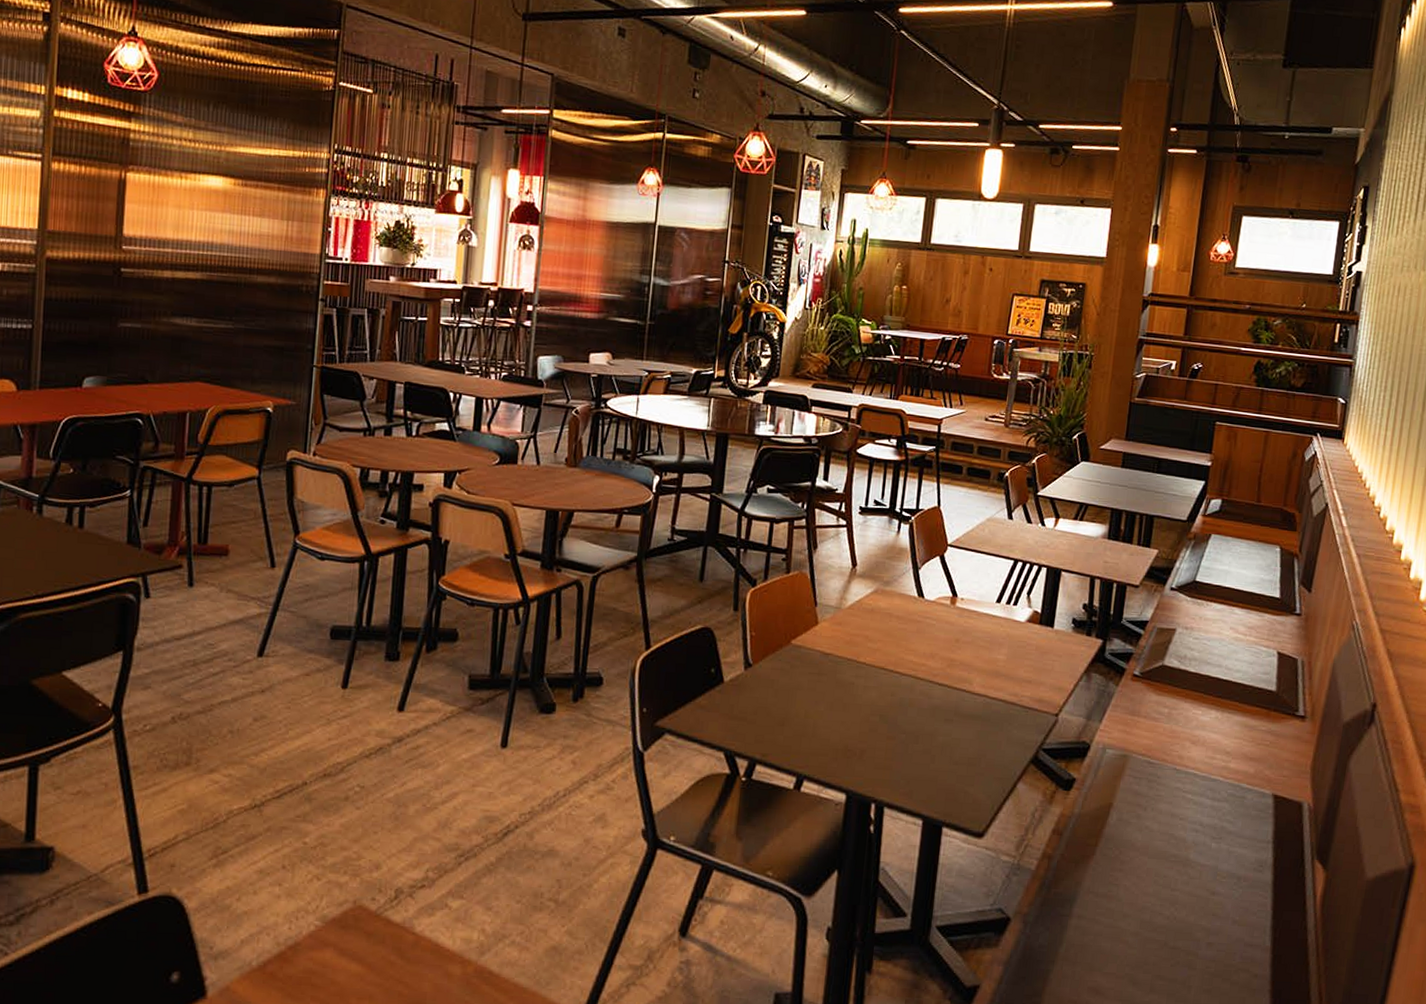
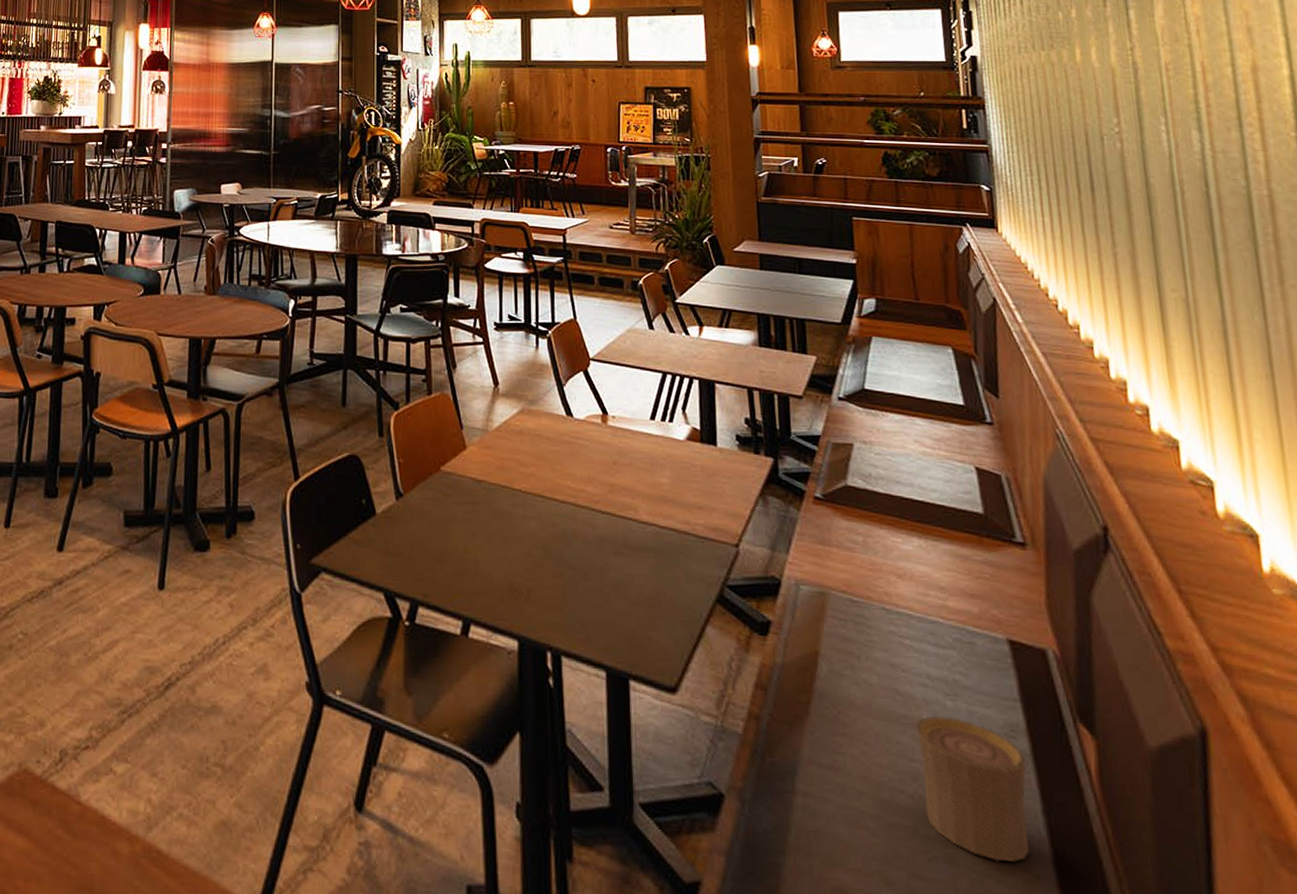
cup: none [1177,854,1267,965] -> present [915,715,1029,862]

